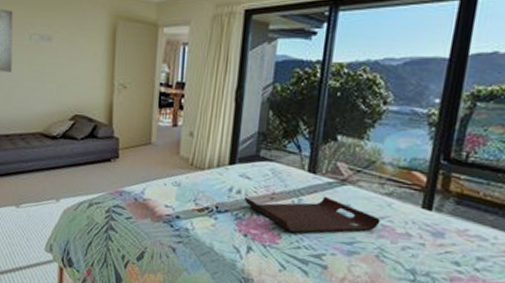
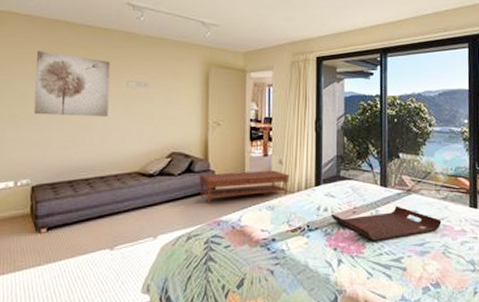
coffee table: none [102,140,200,173] -> present [199,170,289,205]

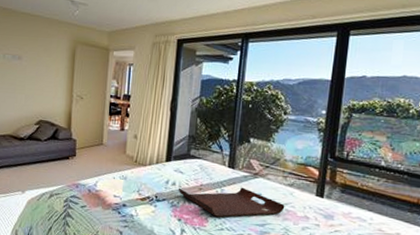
coffee table: present [199,170,289,205] -> none [62,141,143,169]

